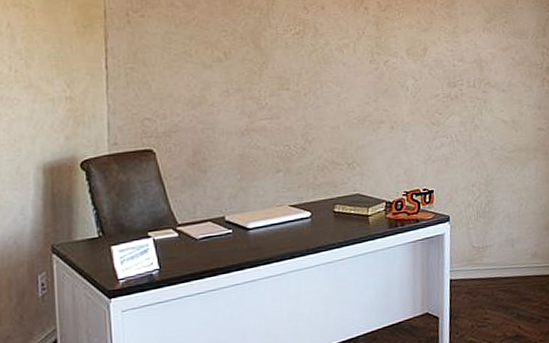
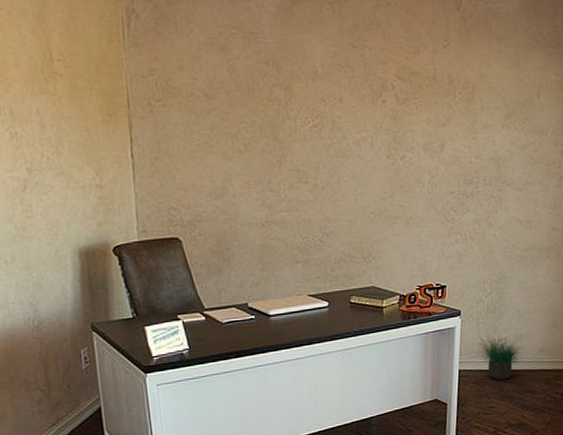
potted plant: none [469,237,516,289] -> present [478,332,523,381]

